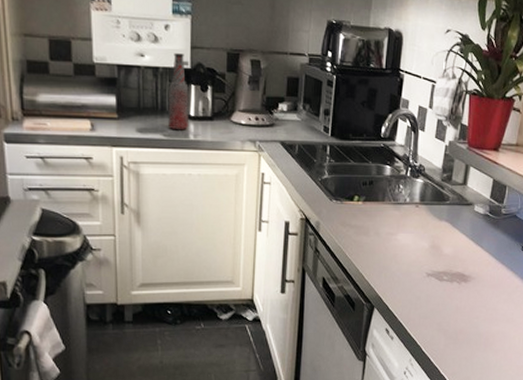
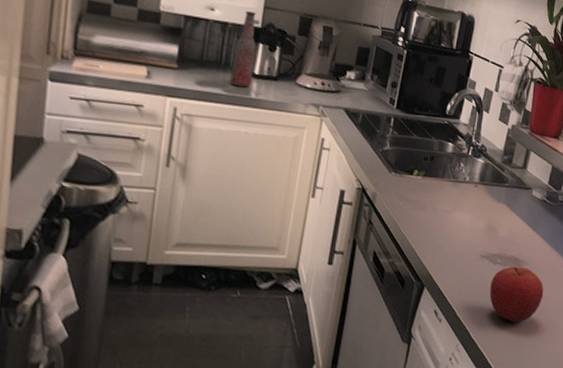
fruit: none [438,282,492,335] -> present [489,266,544,322]

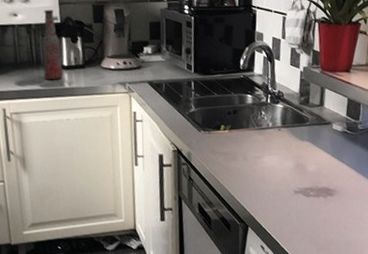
fruit: present [489,266,544,322] -> none [307,195,358,246]

